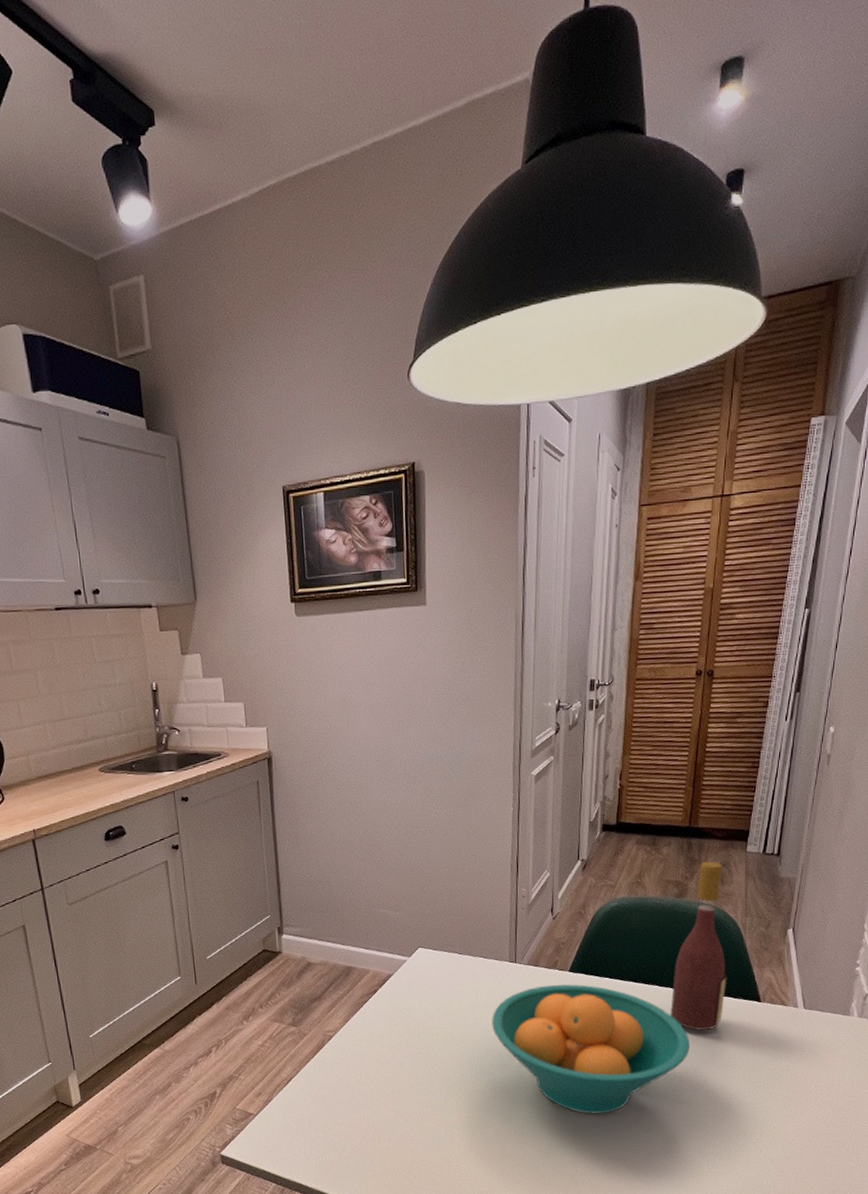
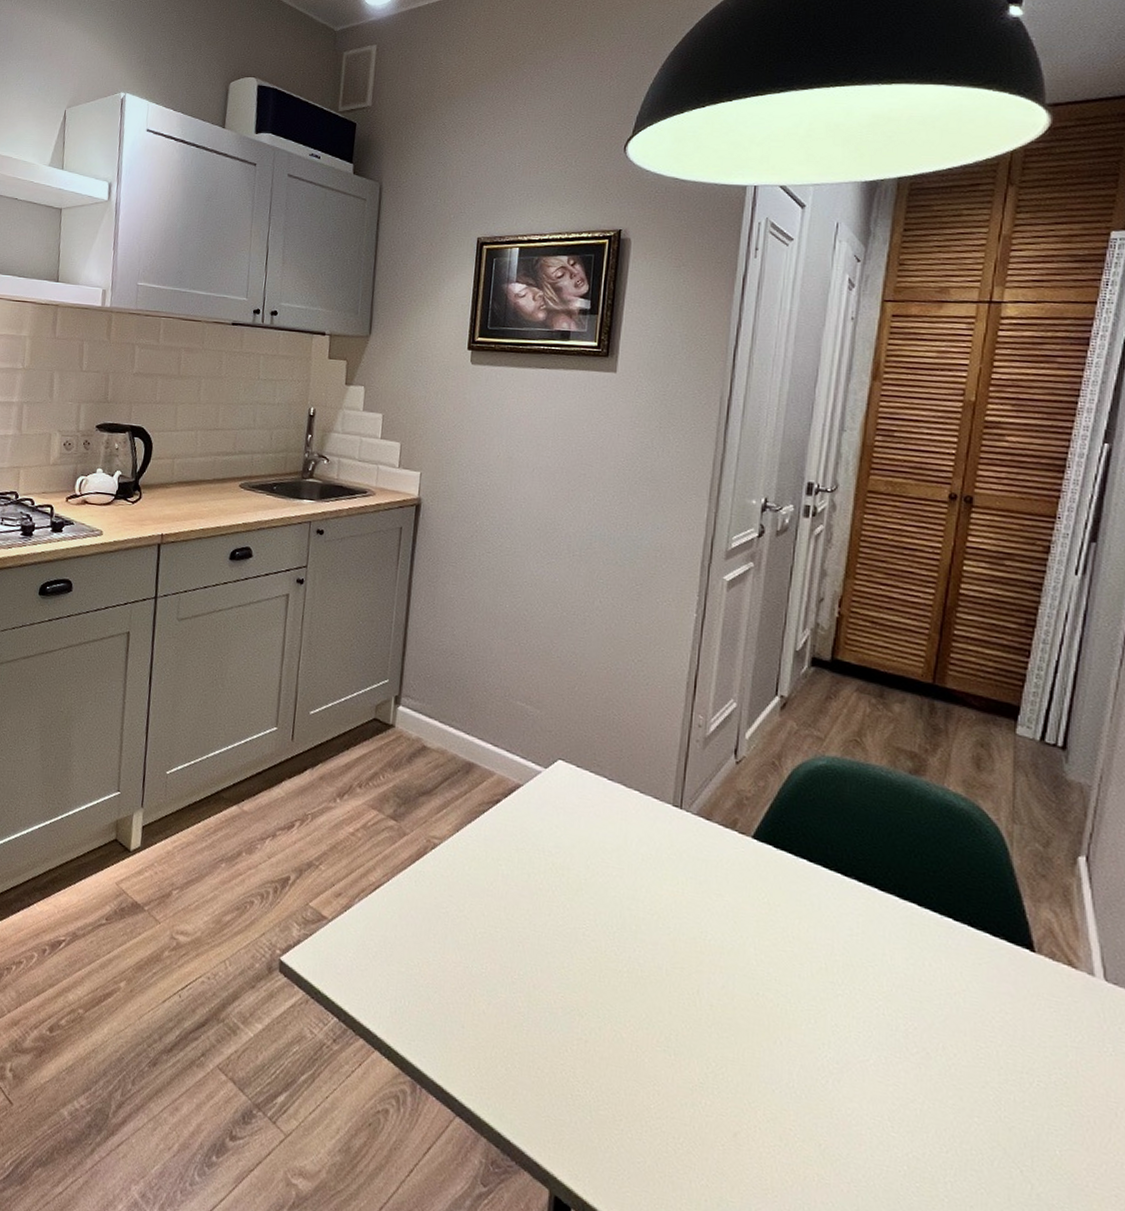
fruit bowl: present [492,984,690,1114] -> none [641,847,922,1055]
wine bottle: present [670,861,727,1030] -> none [895,734,983,974]

